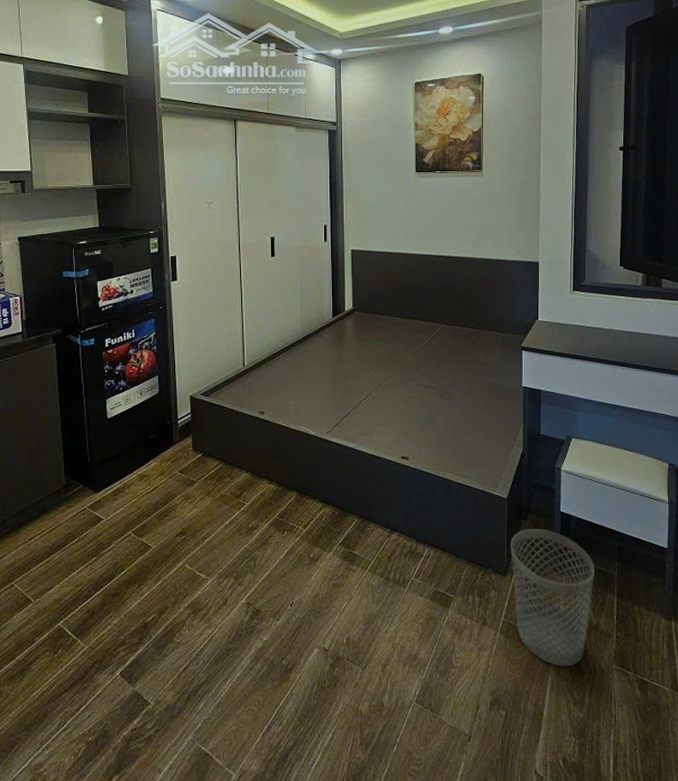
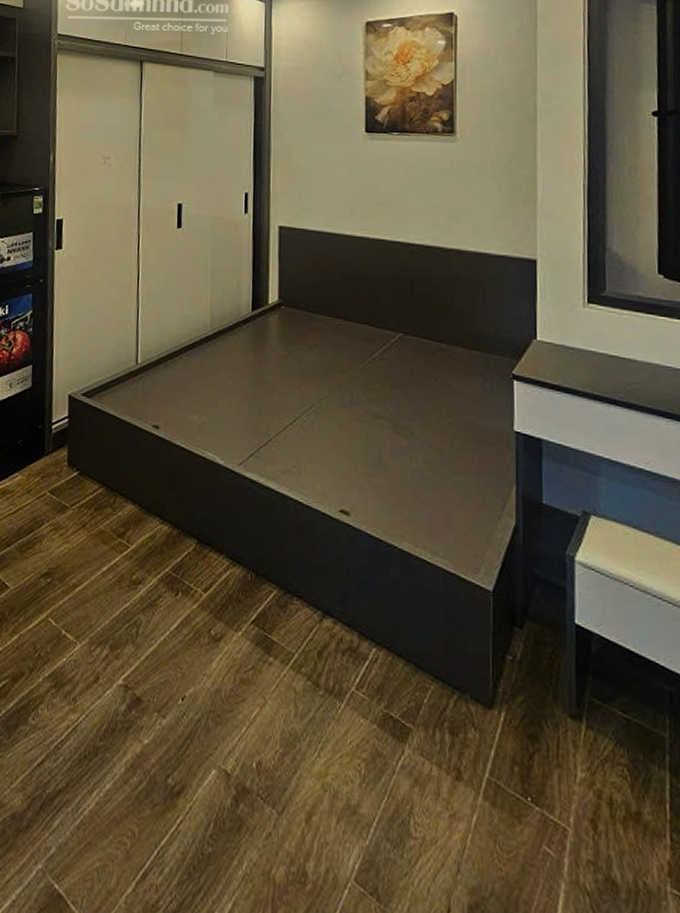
wastebasket: present [511,529,594,667] -> none [498,642,632,874]

